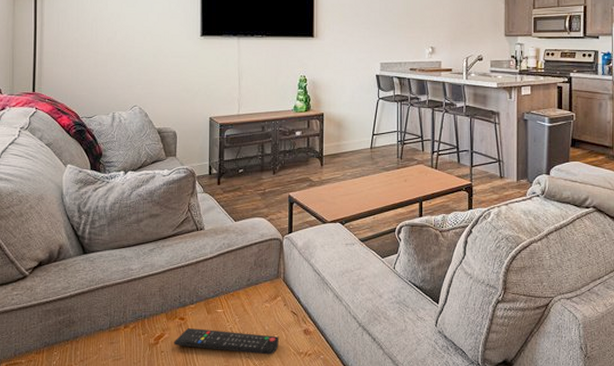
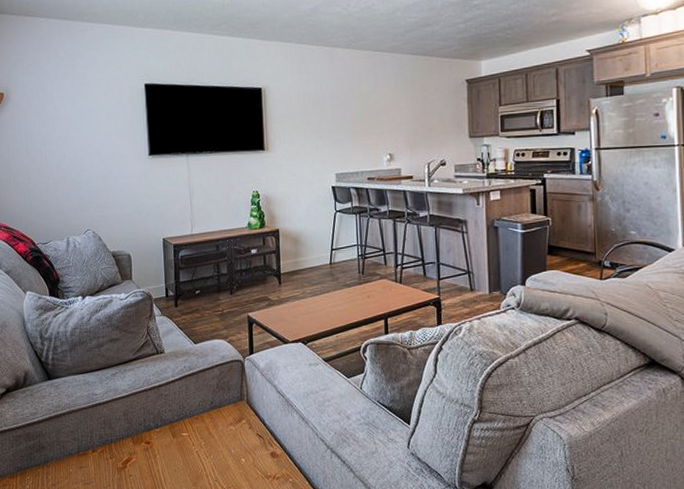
remote control: present [174,327,279,355] -> none [141,451,246,478]

